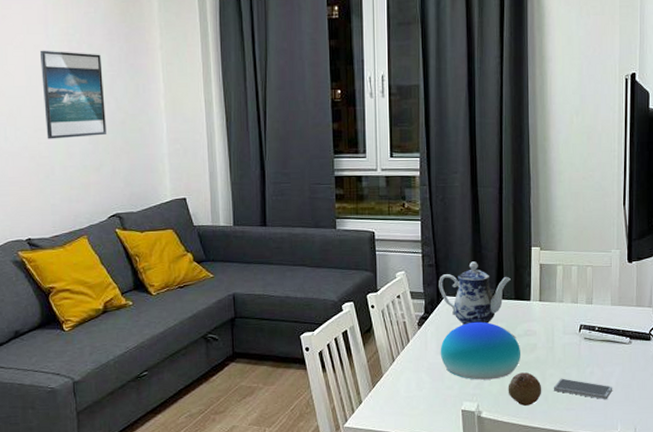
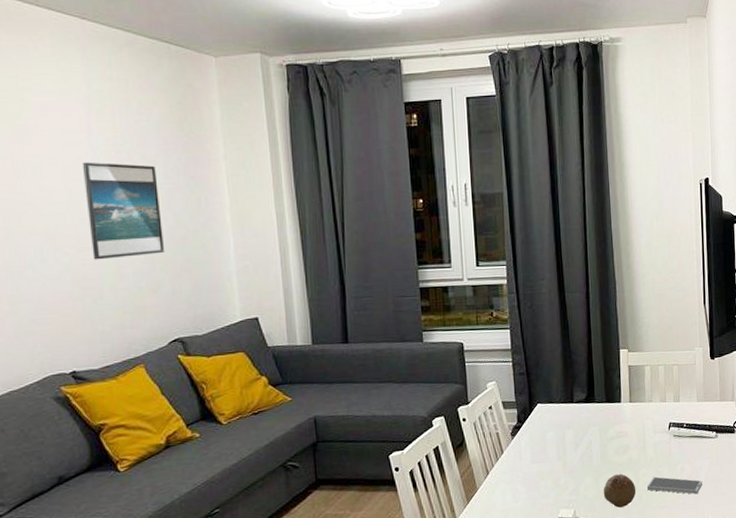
teapot: present [439,261,511,326] -> none [530,367,601,432]
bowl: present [440,321,521,380] -> none [534,426,615,486]

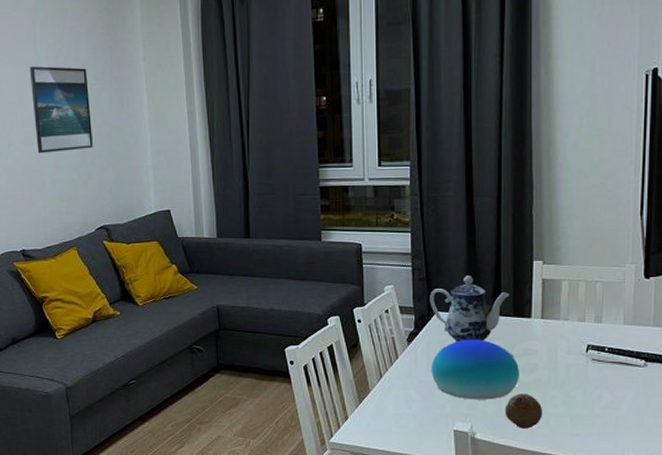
teapot: none [530,367,601,432] -> present [430,275,509,343]
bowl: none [534,426,615,486] -> present [431,339,520,400]
smartphone: present [647,476,703,495] -> none [557,401,624,426]

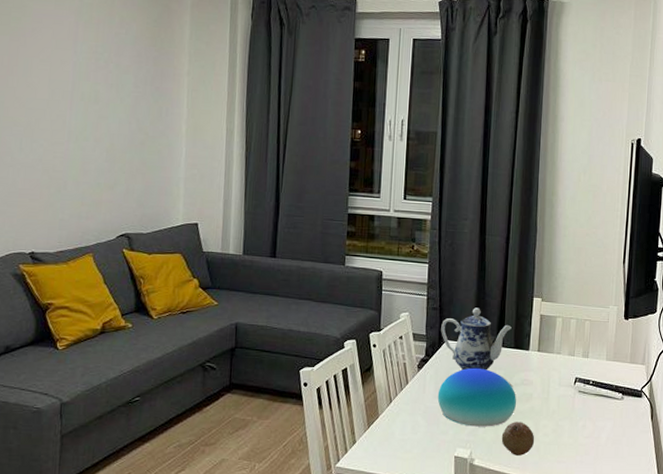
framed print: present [29,66,93,154] -> none [63,65,128,155]

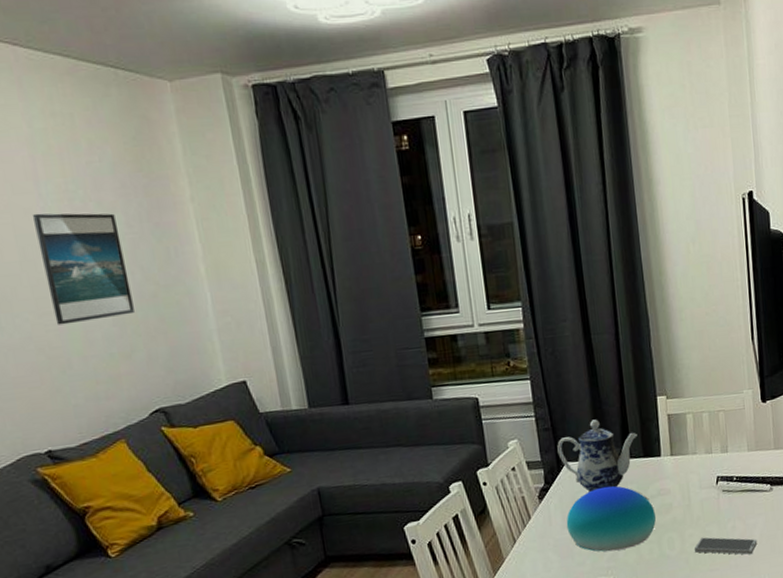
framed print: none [63,65,128,155] -> present [32,213,134,325]
fruit: present [501,422,535,456] -> none [645,536,683,573]
smartphone: none [546,430,604,455] -> present [695,537,758,555]

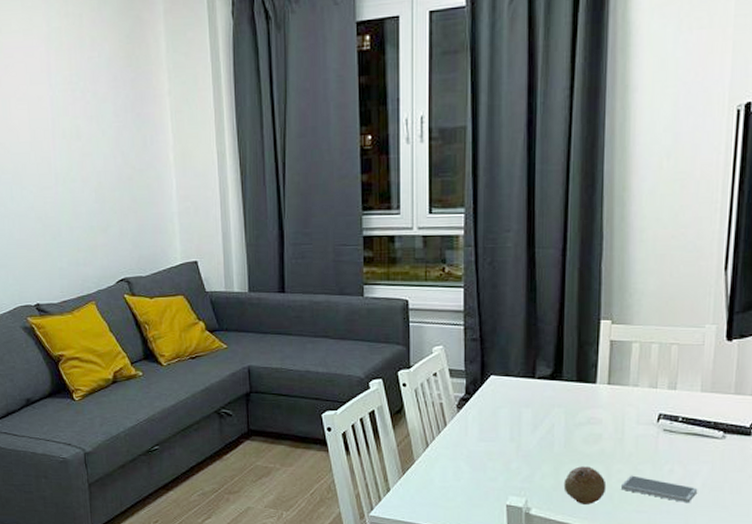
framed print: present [32,213,134,325] -> none [43,101,113,199]
teapot: present [557,419,637,493] -> none [483,336,573,410]
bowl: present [566,485,657,552] -> none [482,406,582,473]
fruit: none [645,536,683,573] -> present [563,466,607,504]

